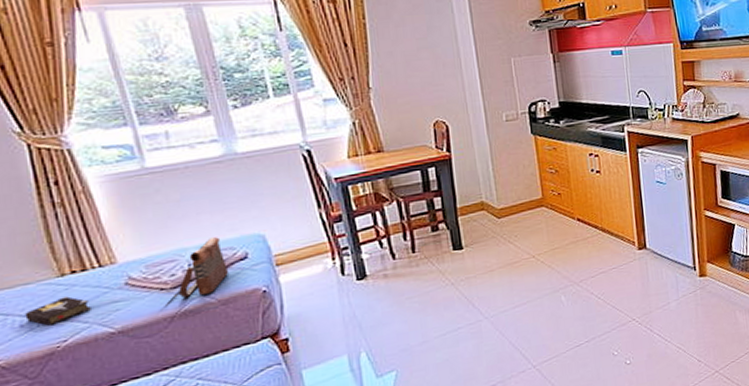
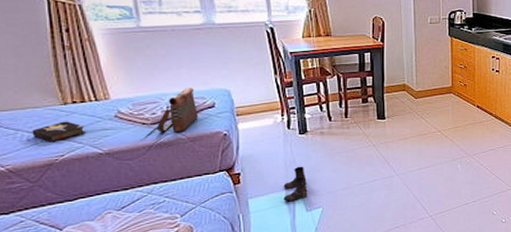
boots: none [344,320,376,368] -> present [283,166,308,202]

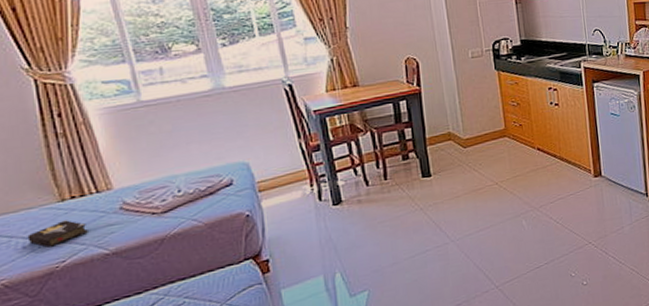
shoulder bag: present [157,88,199,133] -> none [169,165,216,222]
boots: present [283,166,308,202] -> none [320,243,350,288]

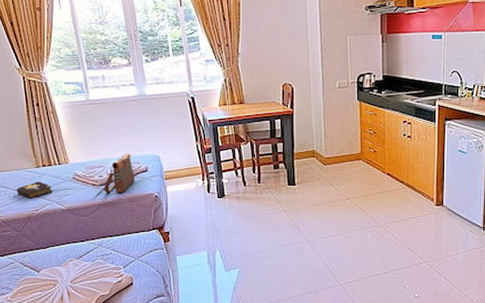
shoulder bag: none [169,165,216,222] -> present [104,154,135,193]

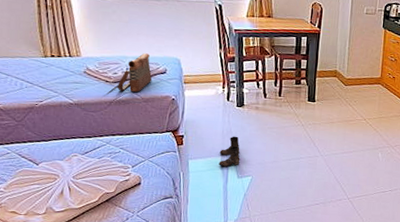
hardback book: present [16,181,53,199] -> none [19,71,60,89]
boots: none [205,228,226,261] -> present [218,136,240,167]

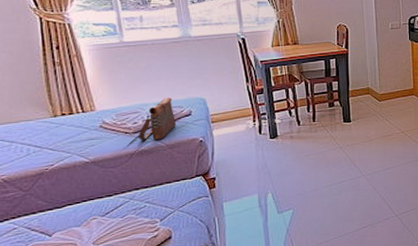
boots: present [218,136,240,167] -> none [256,169,279,205]

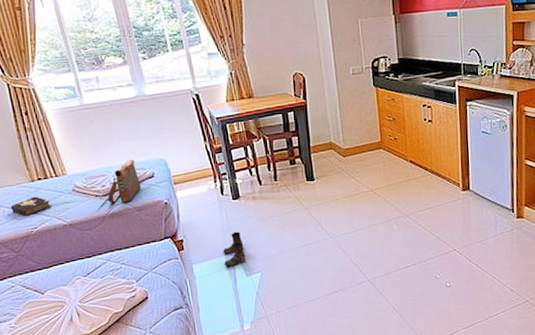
hardback book: none [25,132,73,153] -> present [10,196,51,216]
boots: none [256,169,279,205] -> present [223,231,246,267]

